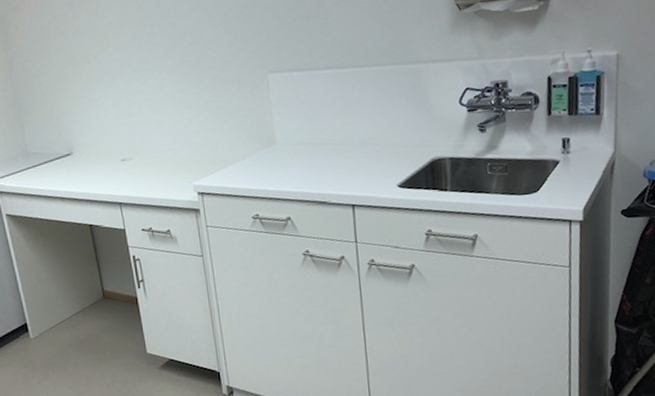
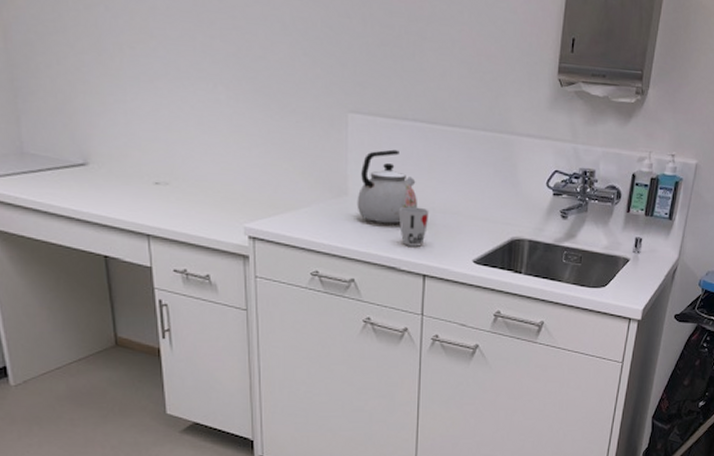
kettle: none [284,97,338,164] -> present [357,149,417,224]
cup: none [323,144,351,181] -> present [400,206,429,247]

